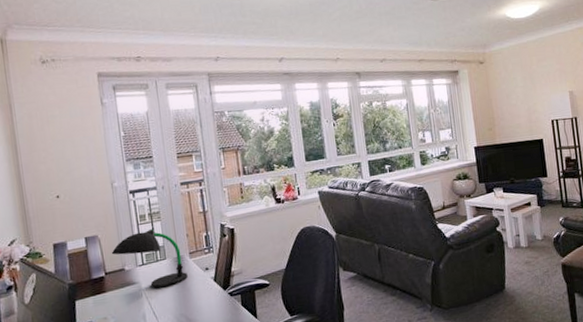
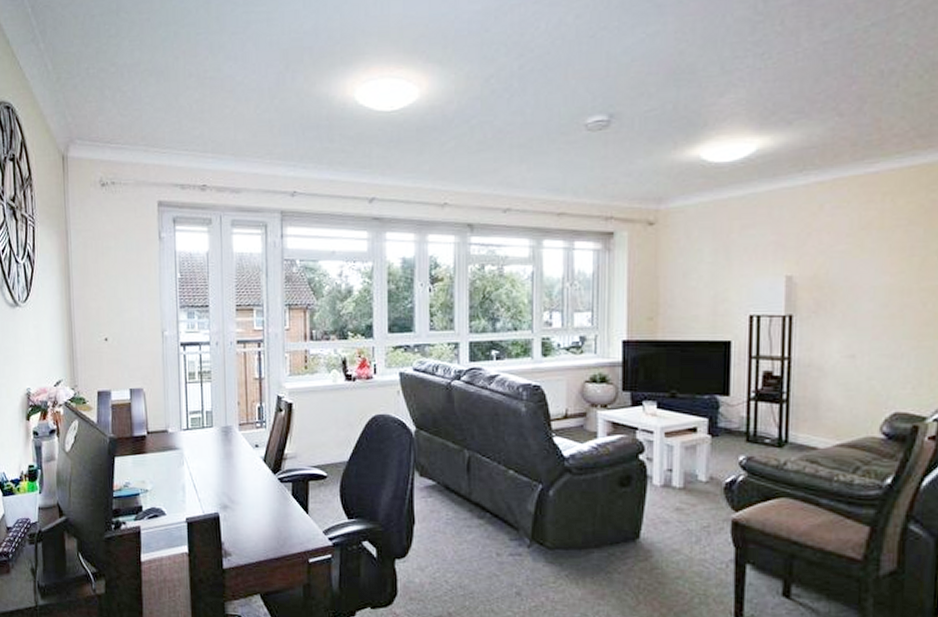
desk lamp: present [111,228,188,289] -> none [155,389,235,459]

